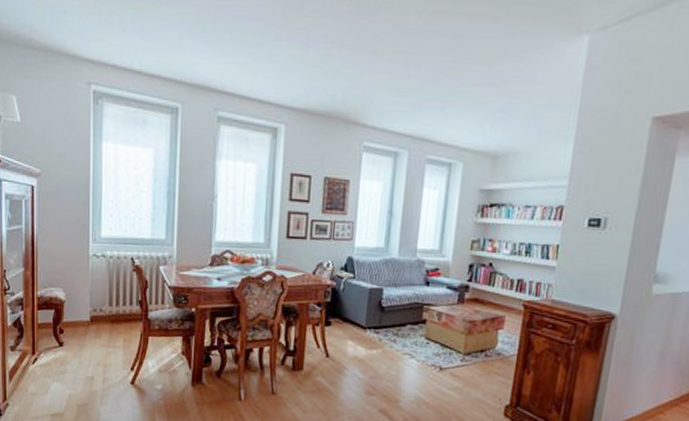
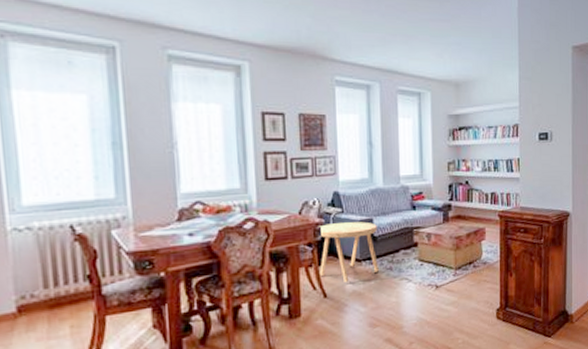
side table: none [325,287,386,346] -> present [319,221,379,282]

